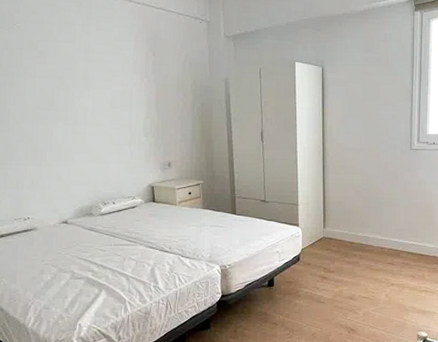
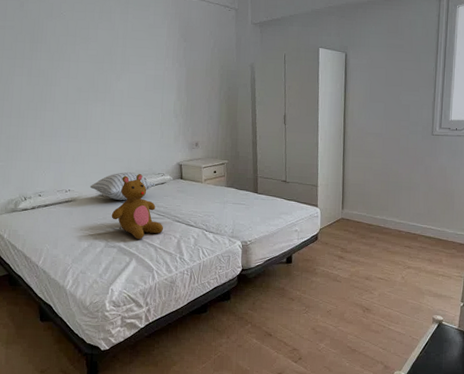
pillow: none [51,196,126,227] -> present [89,172,156,200]
teddy bear: none [77,198,136,269] -> present [111,174,164,240]

